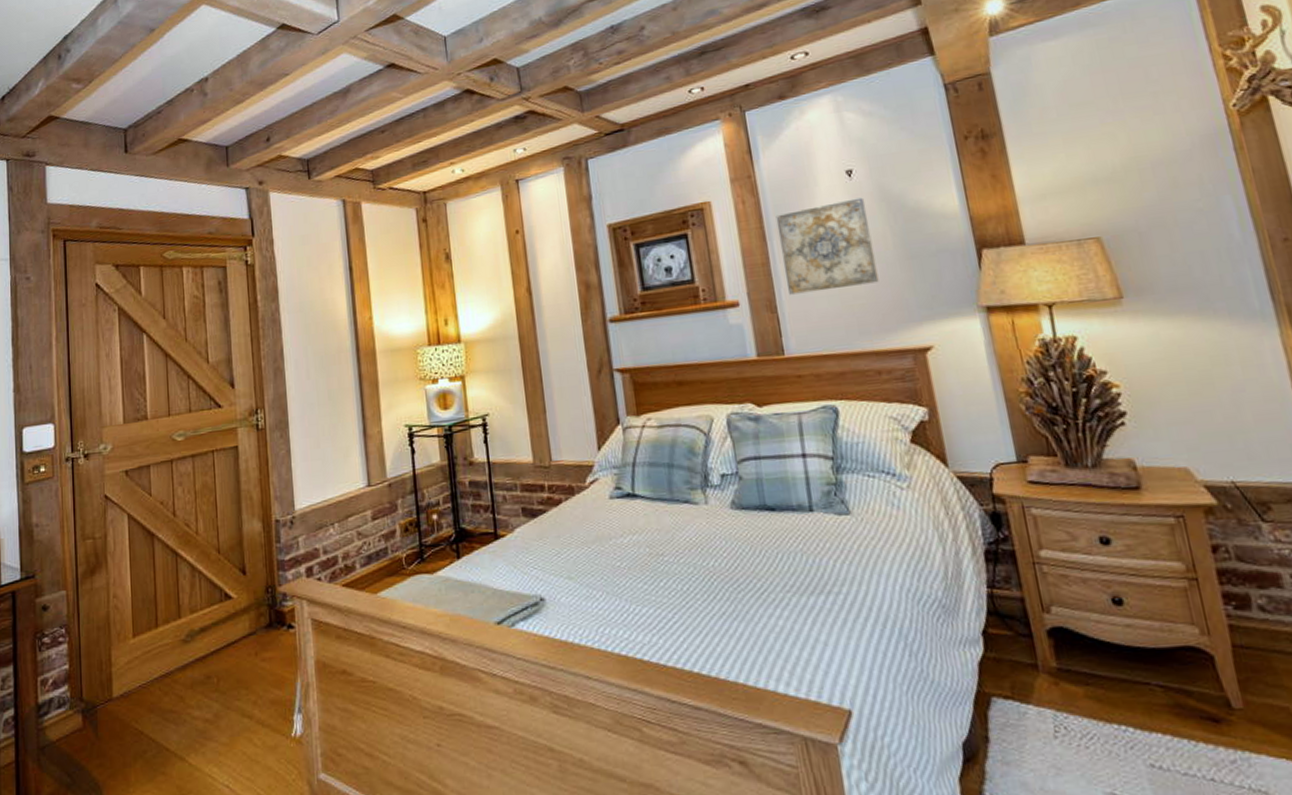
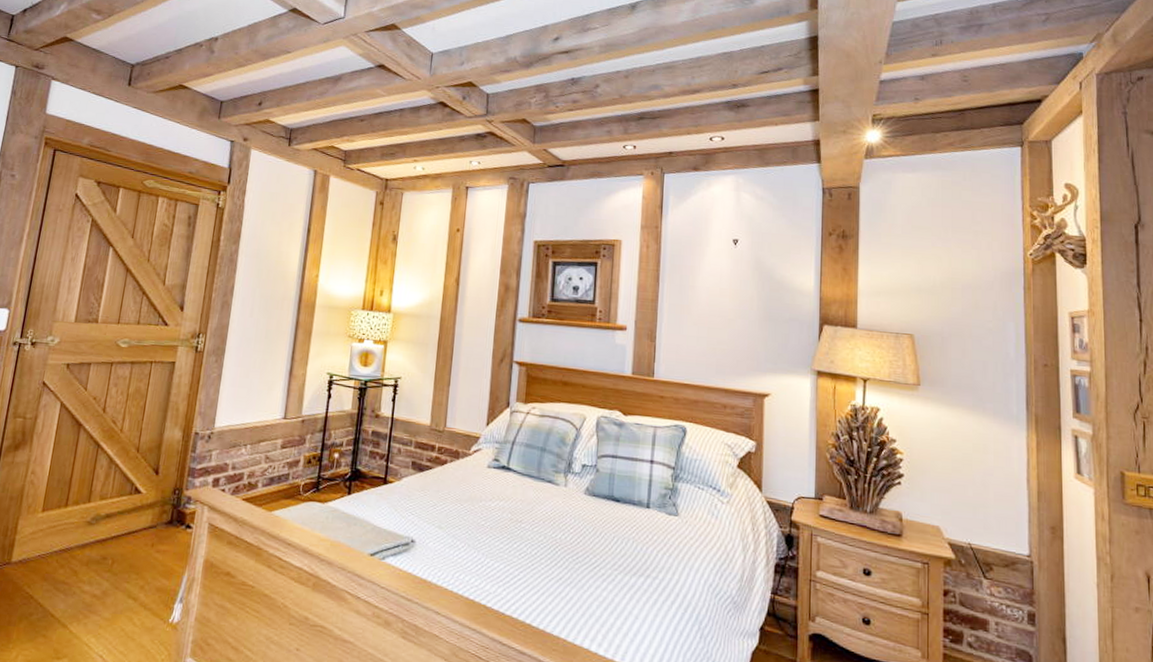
wall art: present [775,197,879,295] -> none [668,262,743,334]

